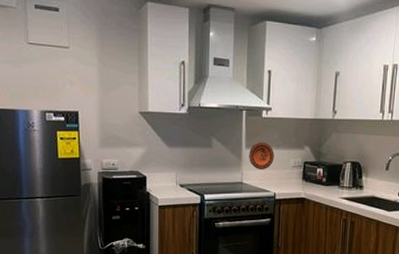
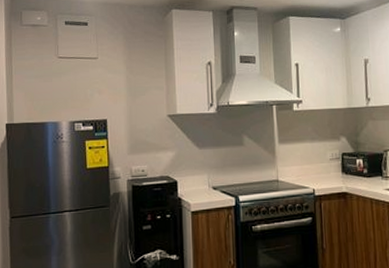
decorative plate: present [249,142,274,169] -> none [283,135,310,165]

